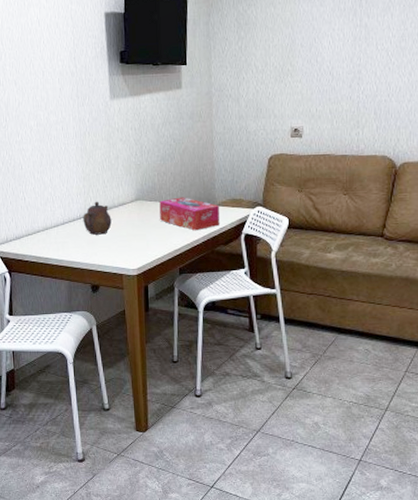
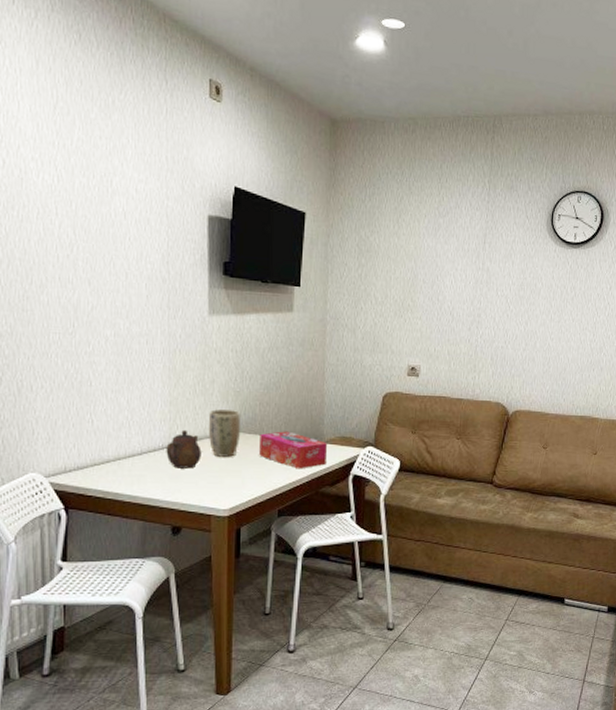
plant pot: none [115,181,143,223] -> present [208,409,240,457]

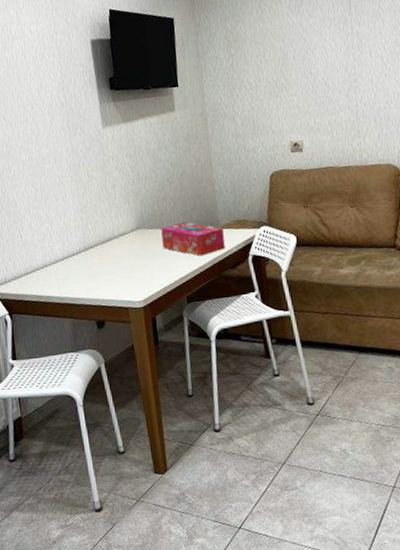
teapot: present [166,429,202,469] -> none [82,233,113,269]
plant pot: present [208,409,240,457] -> none [115,209,144,254]

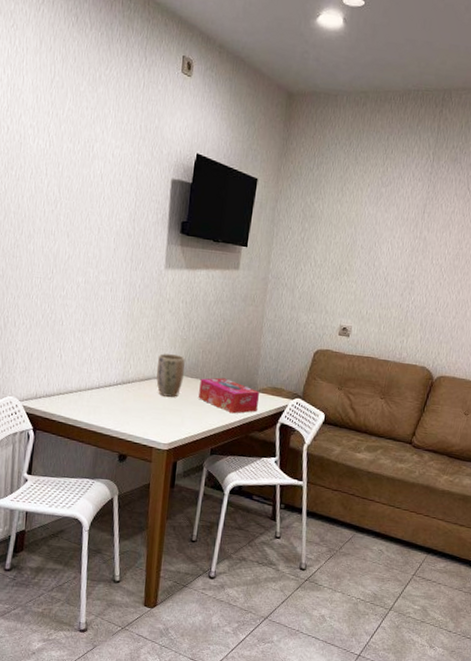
plant pot: none [115,209,144,254] -> present [156,353,185,397]

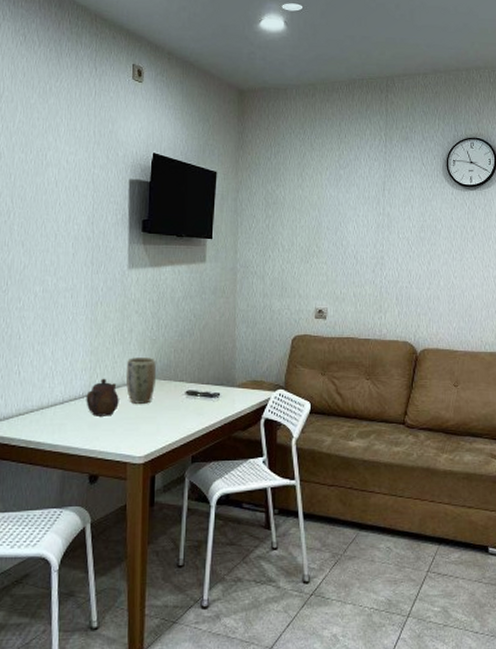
teapot: none [119,369,149,405] -> present [86,378,119,416]
tissue box: present [198,377,260,414] -> none [174,376,240,414]

